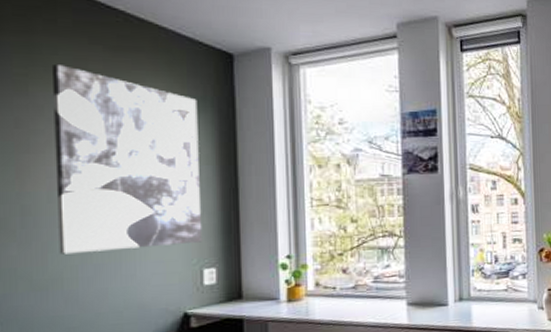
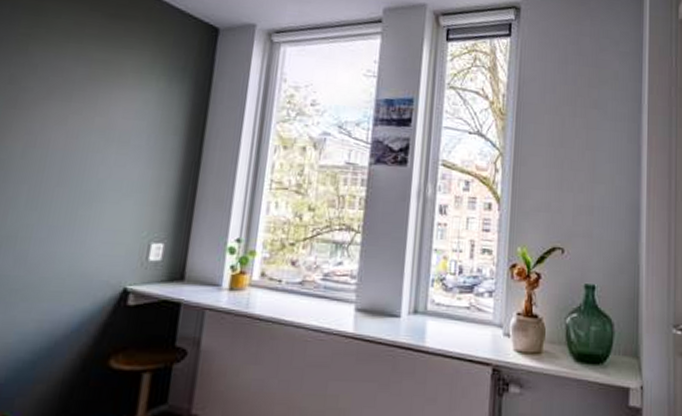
wall art: present [51,63,203,255] -> none [20,26,178,215]

